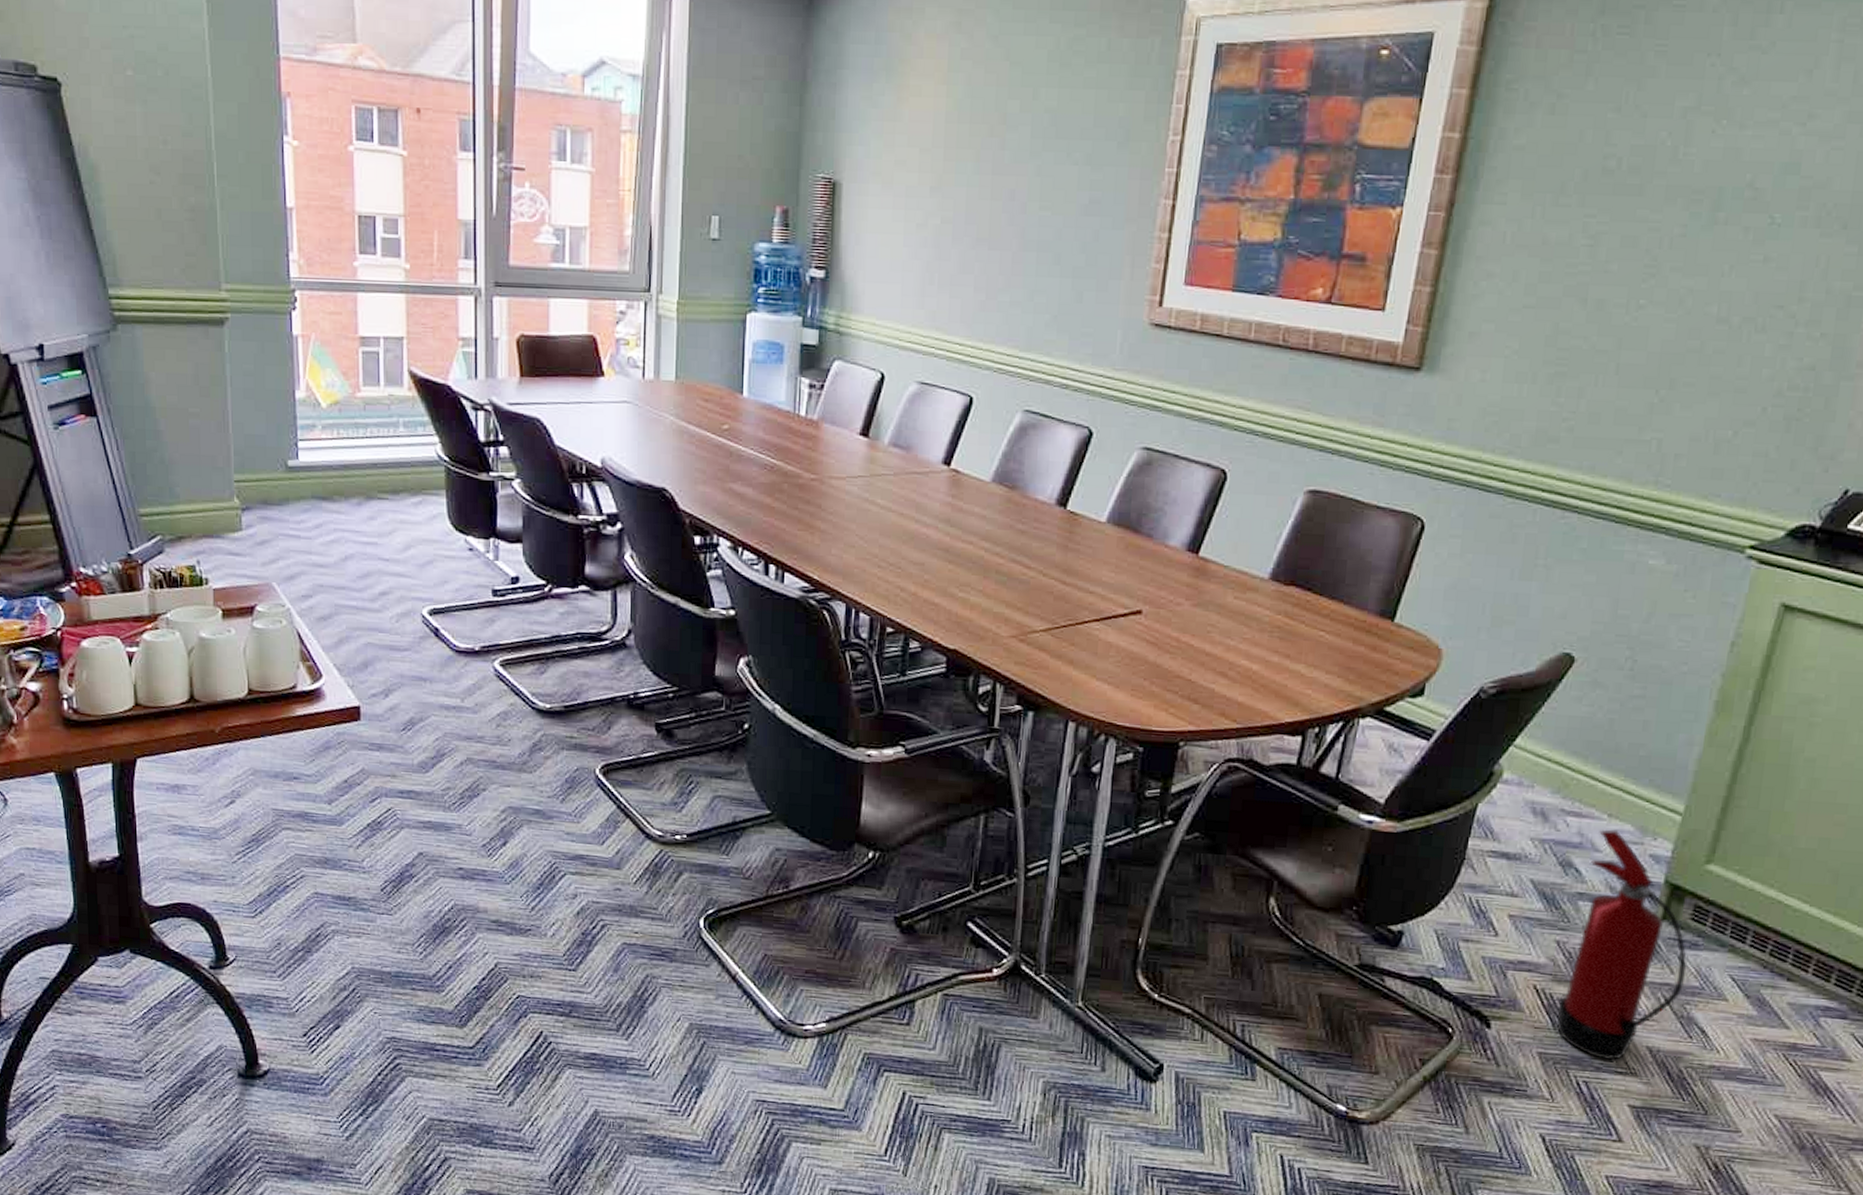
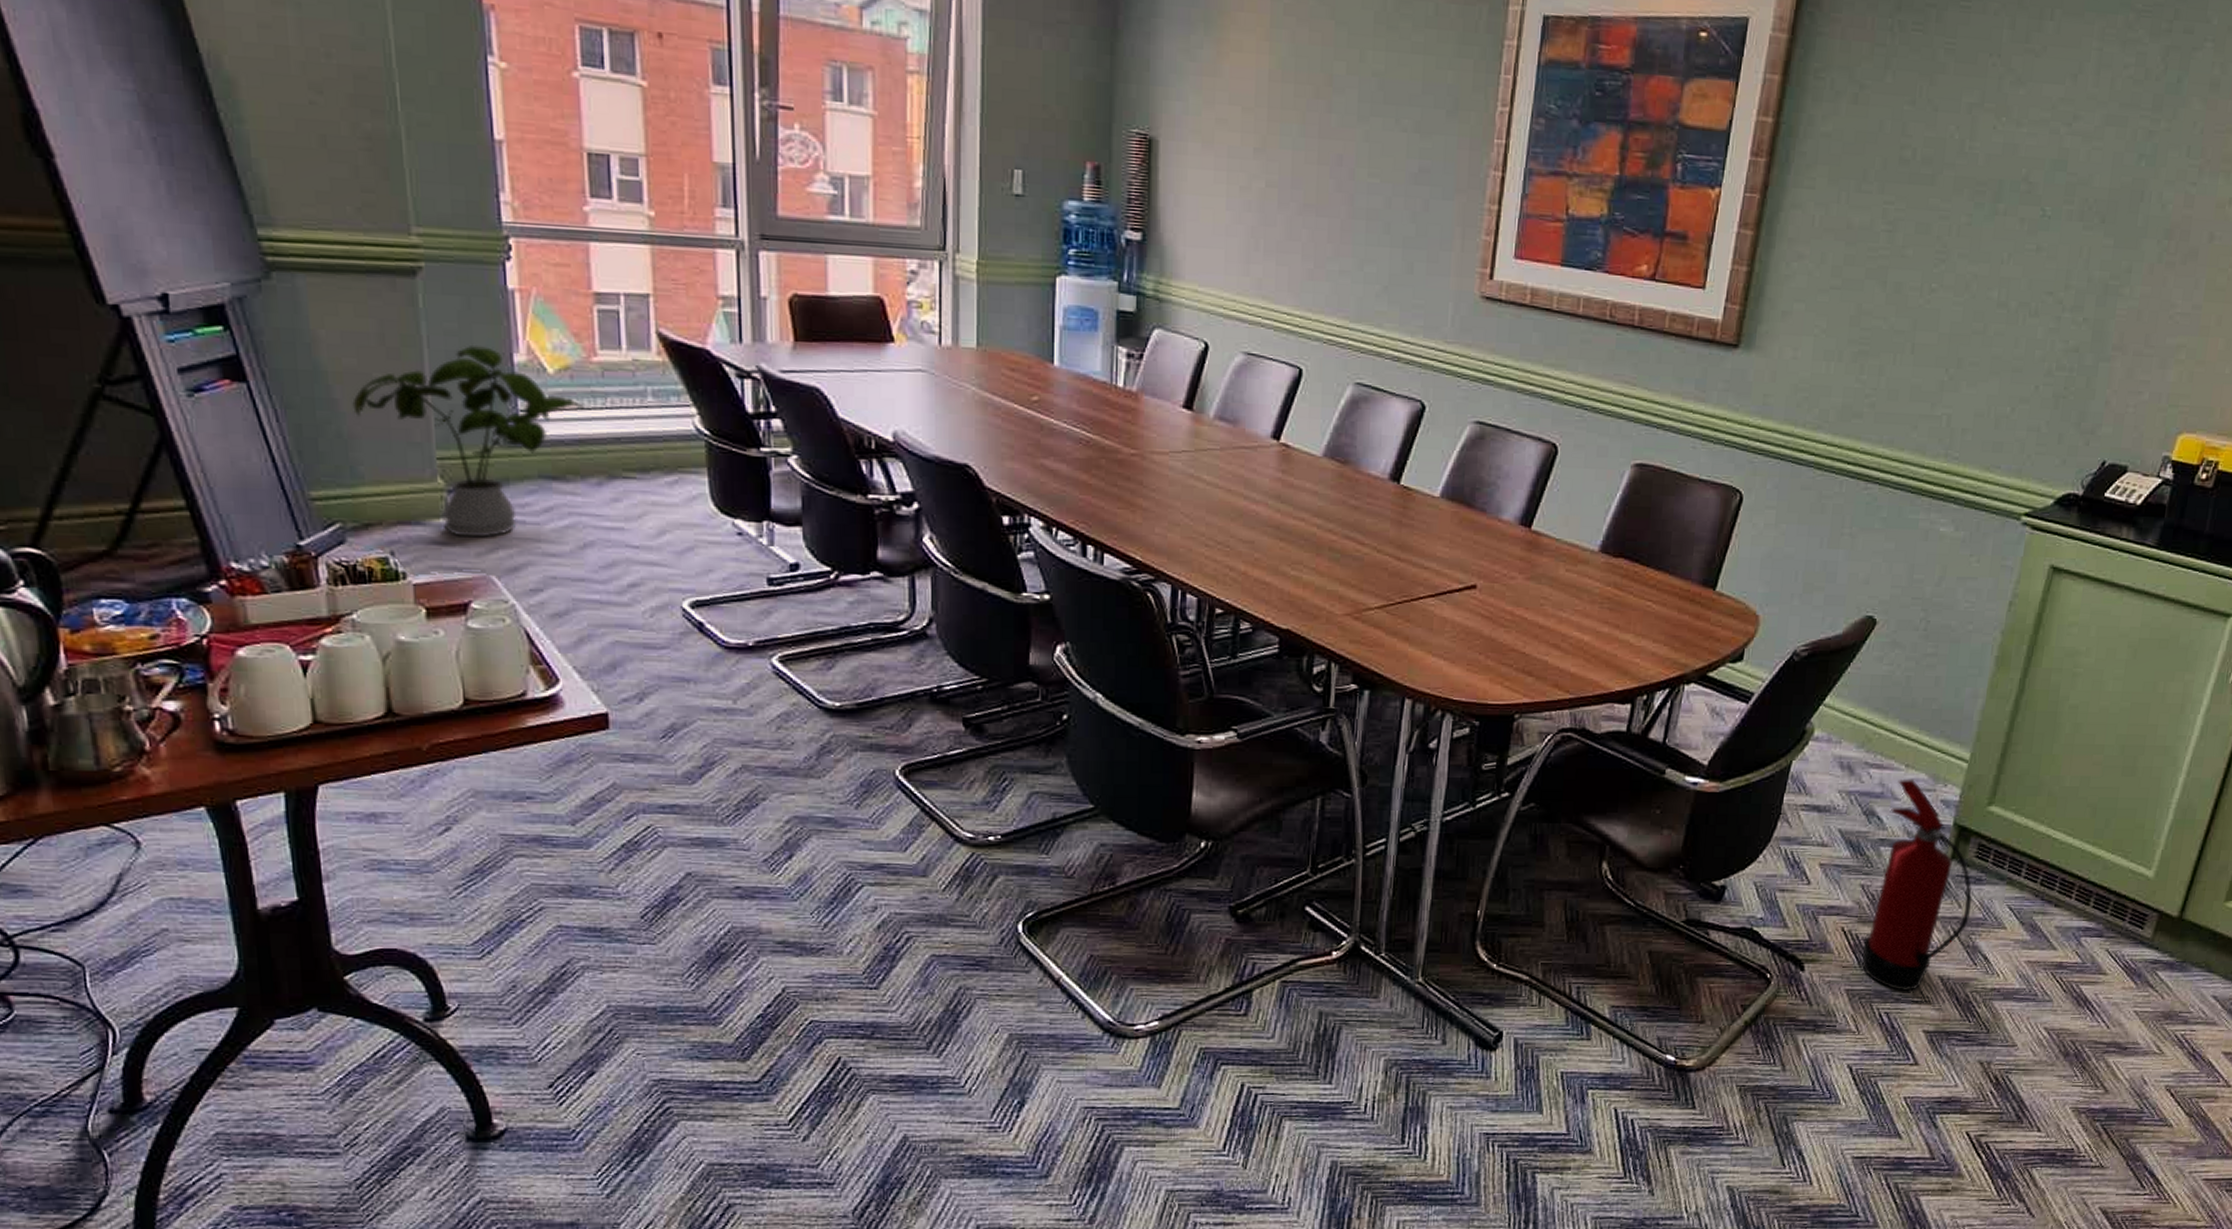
house plant: none [173,383,349,550] -> present [352,344,584,538]

